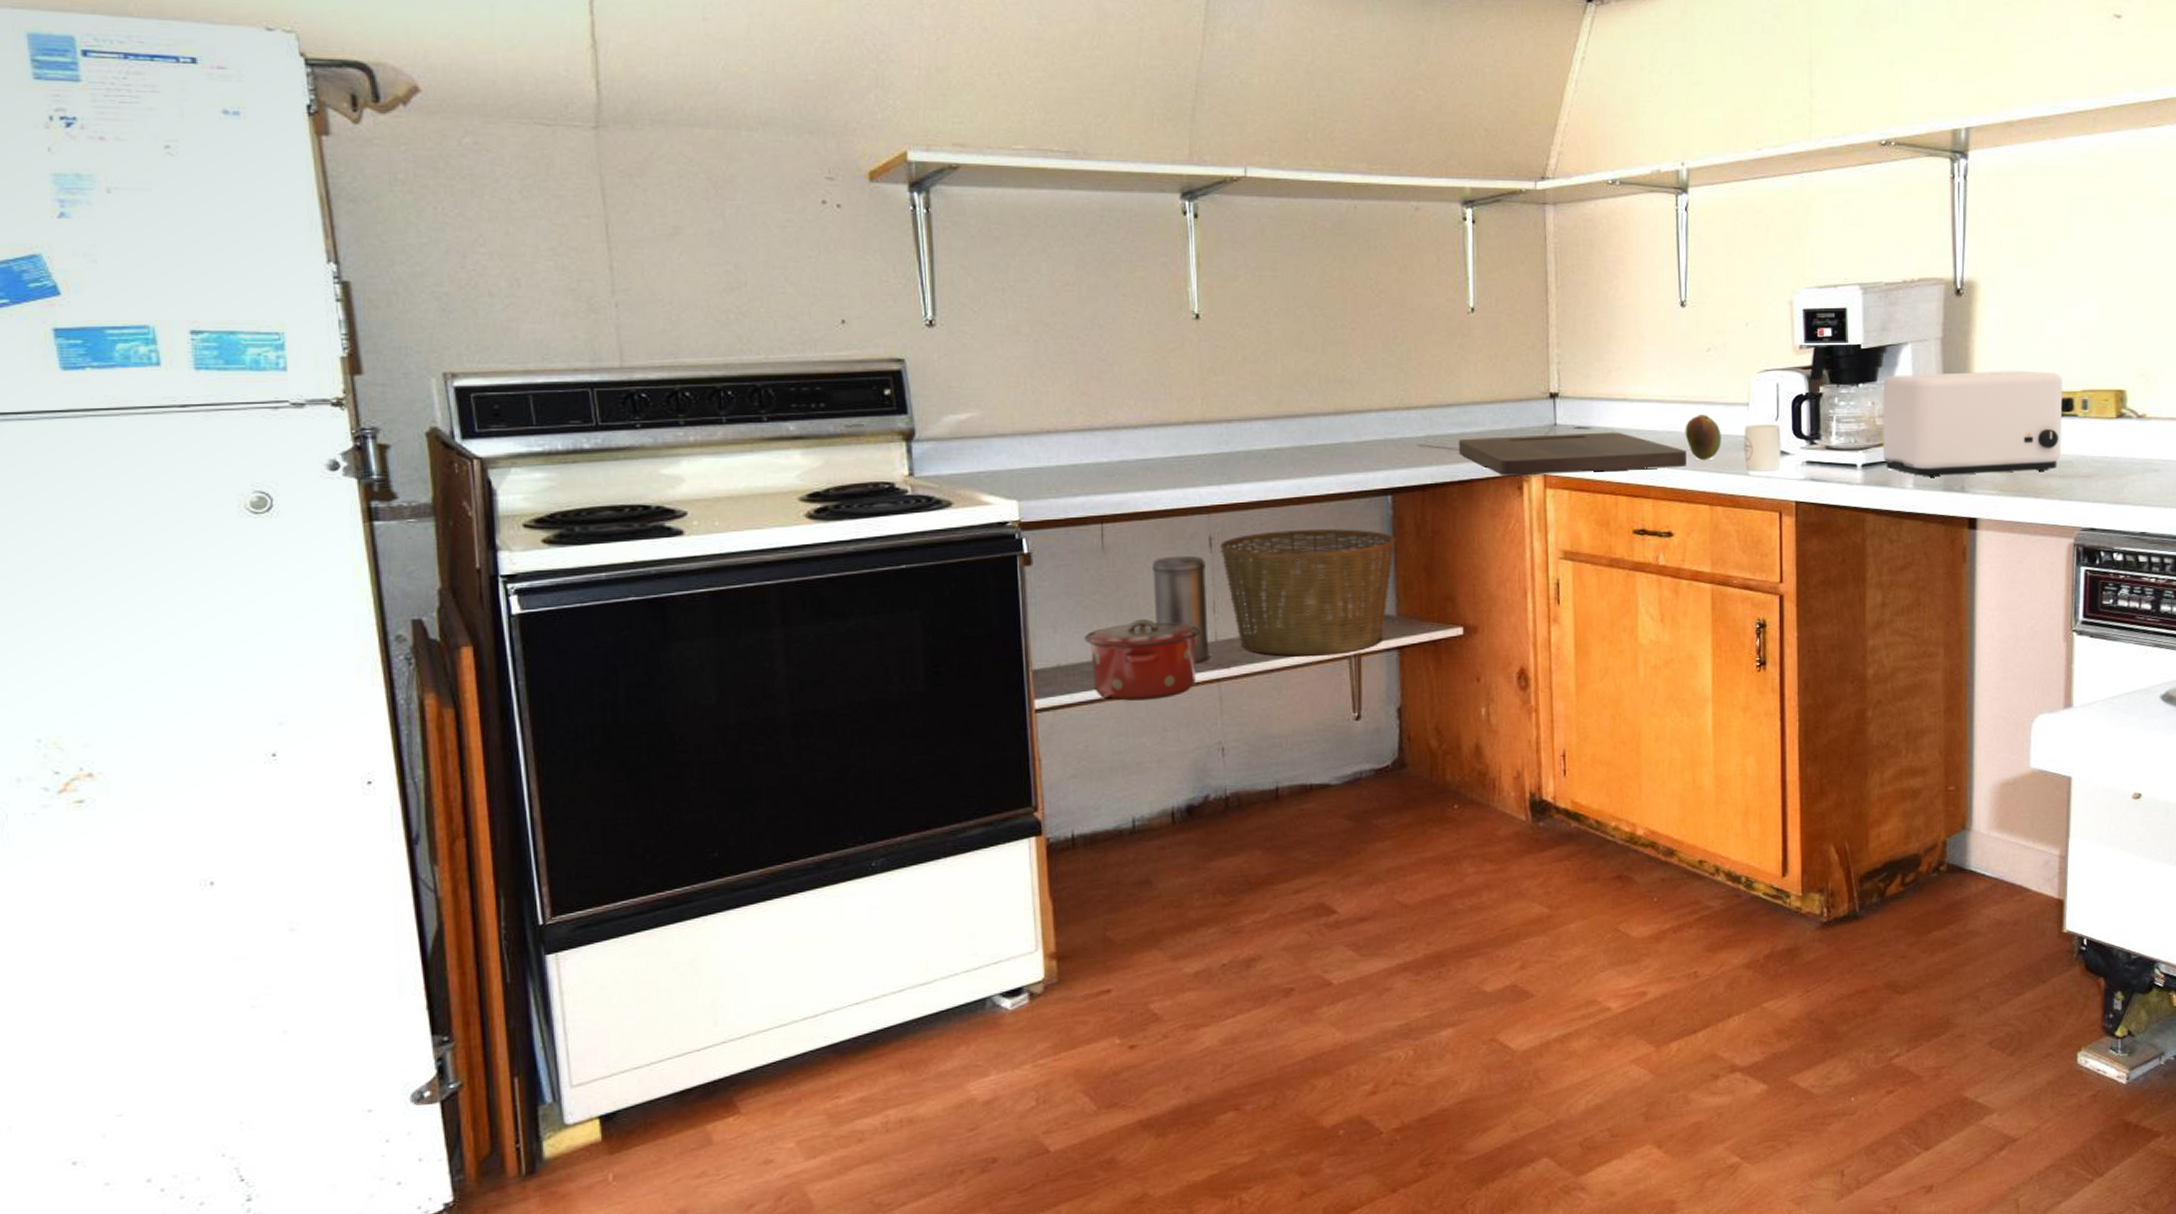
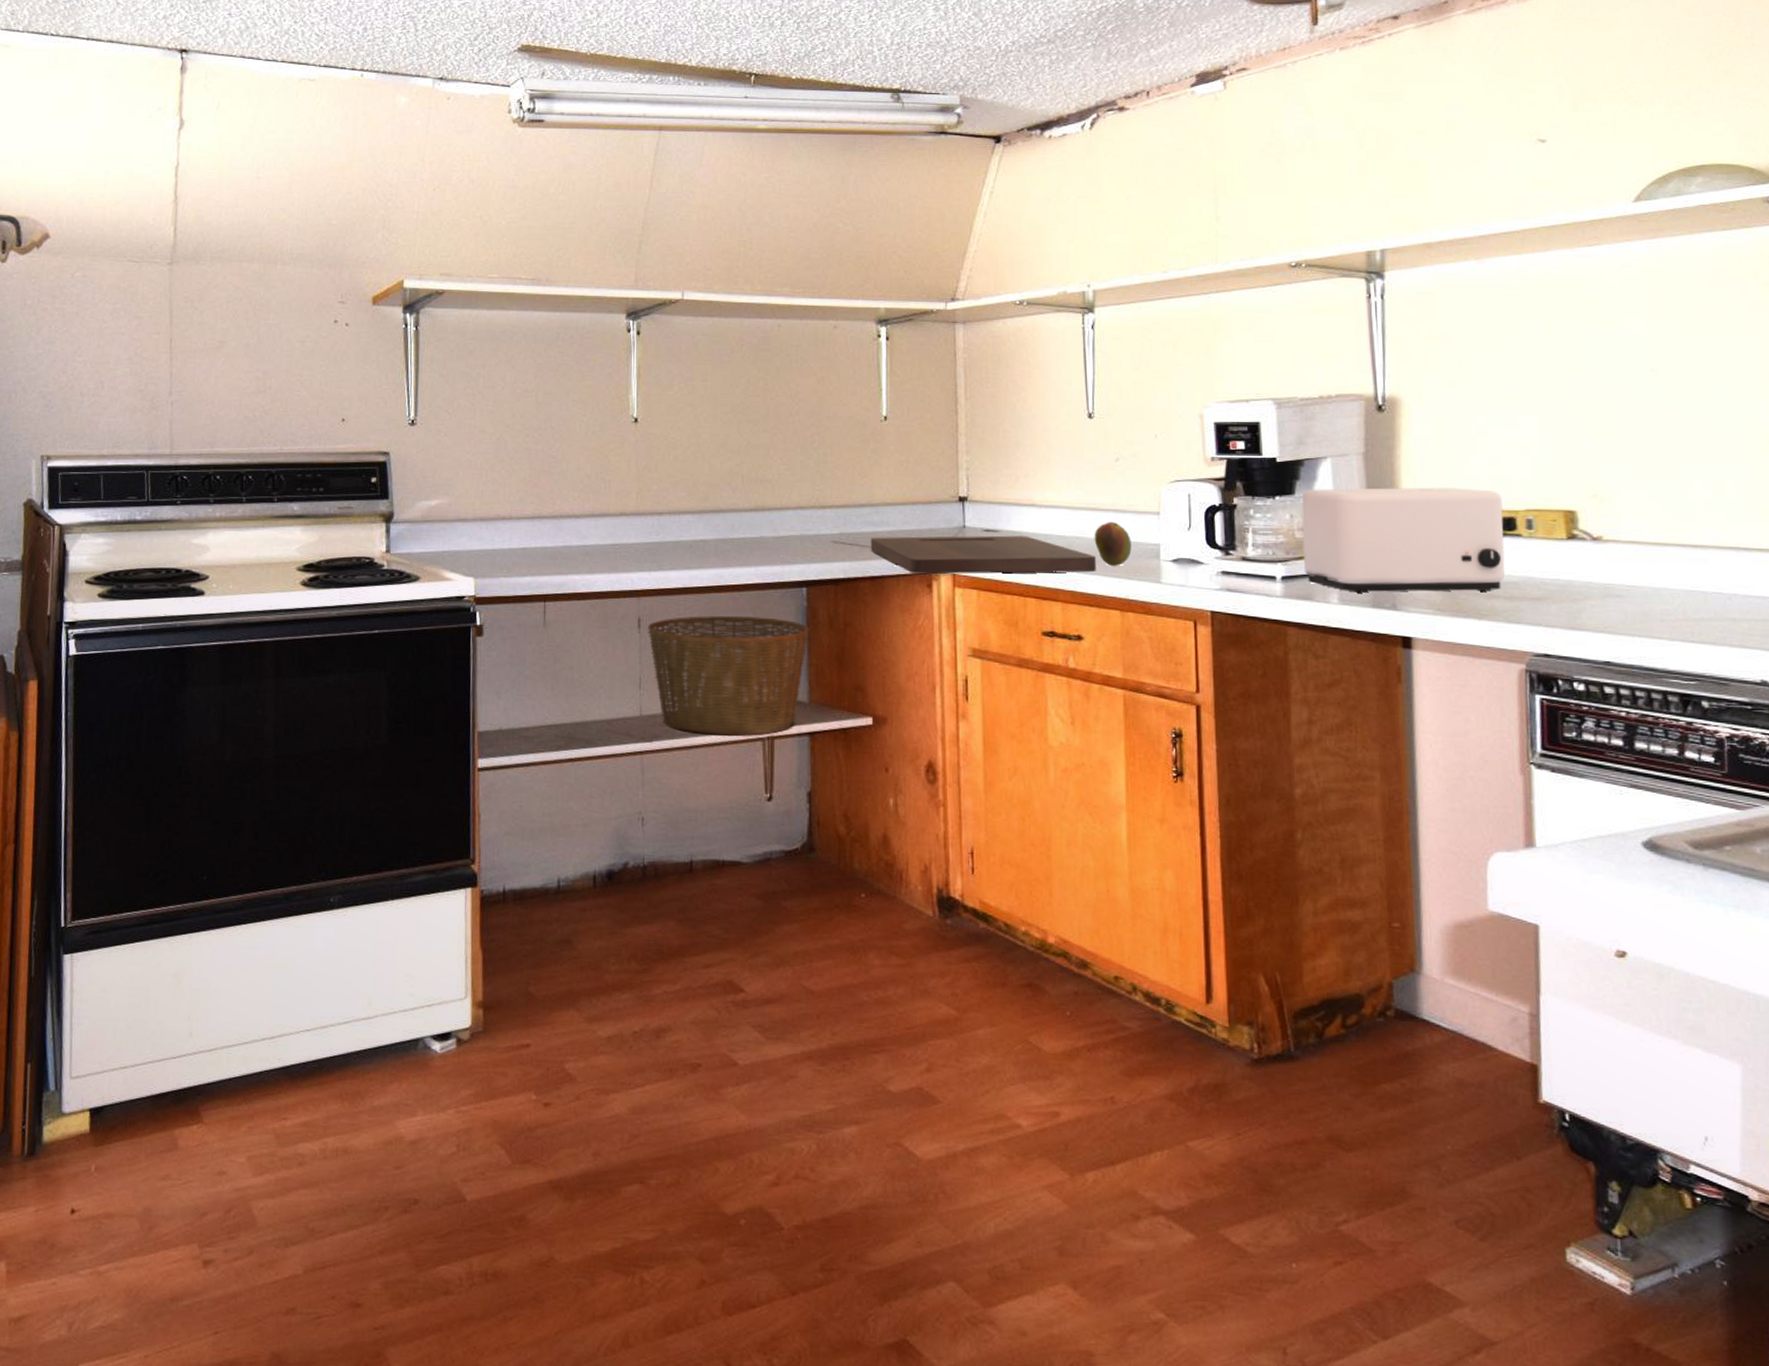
casserole: present [1084,619,1201,701] -> none [524,691,628,767]
canister: present [1151,555,1211,663] -> none [586,634,635,735]
mug: present [1744,424,1781,472] -> none [1155,533,1195,580]

